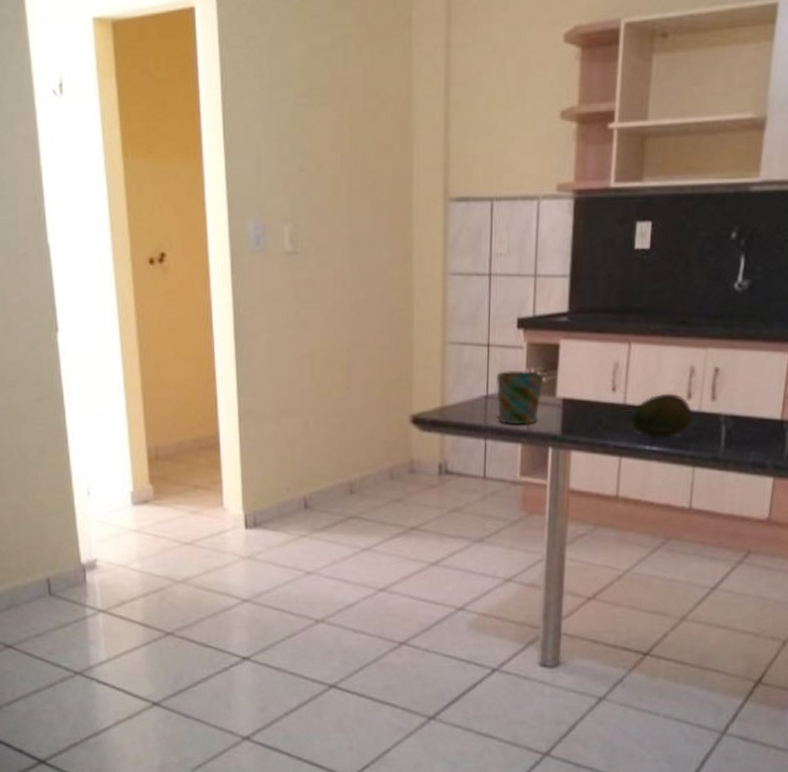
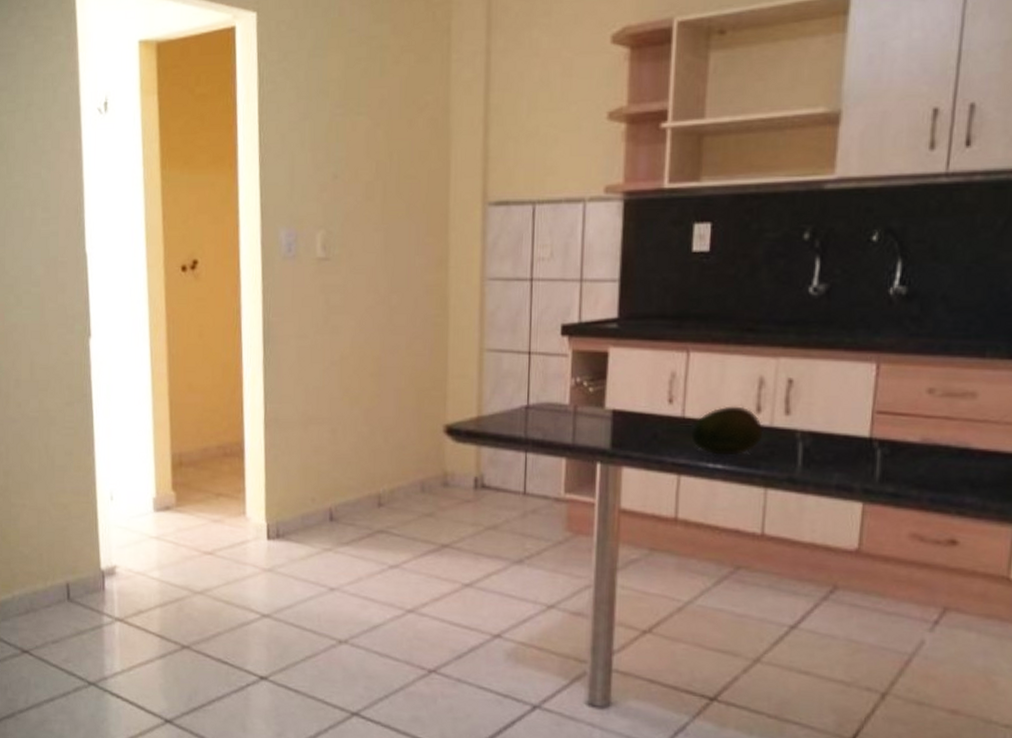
mug: present [496,371,544,425] -> none [537,380,591,438]

